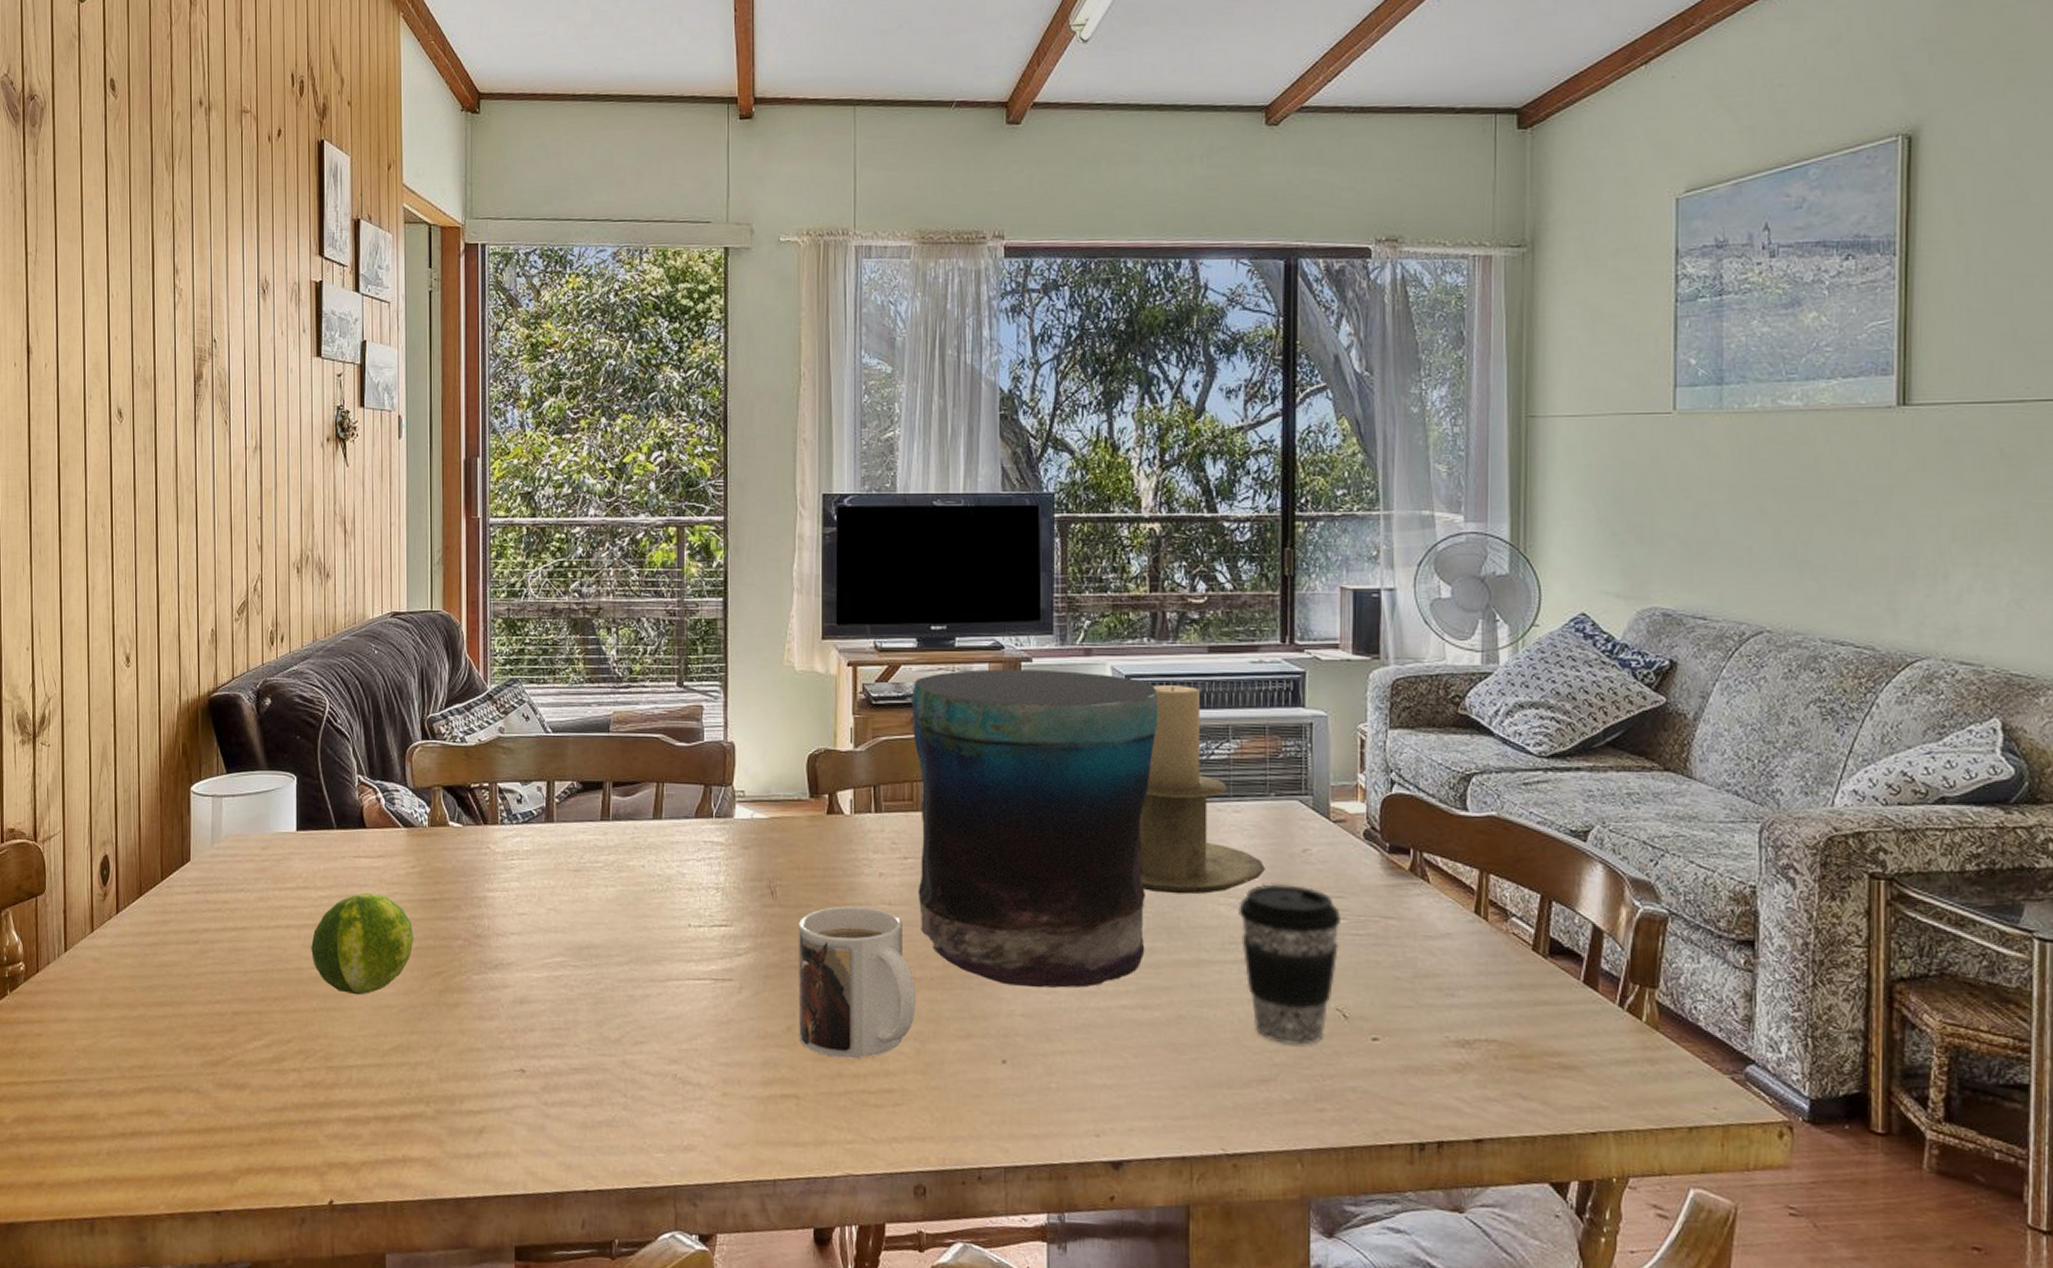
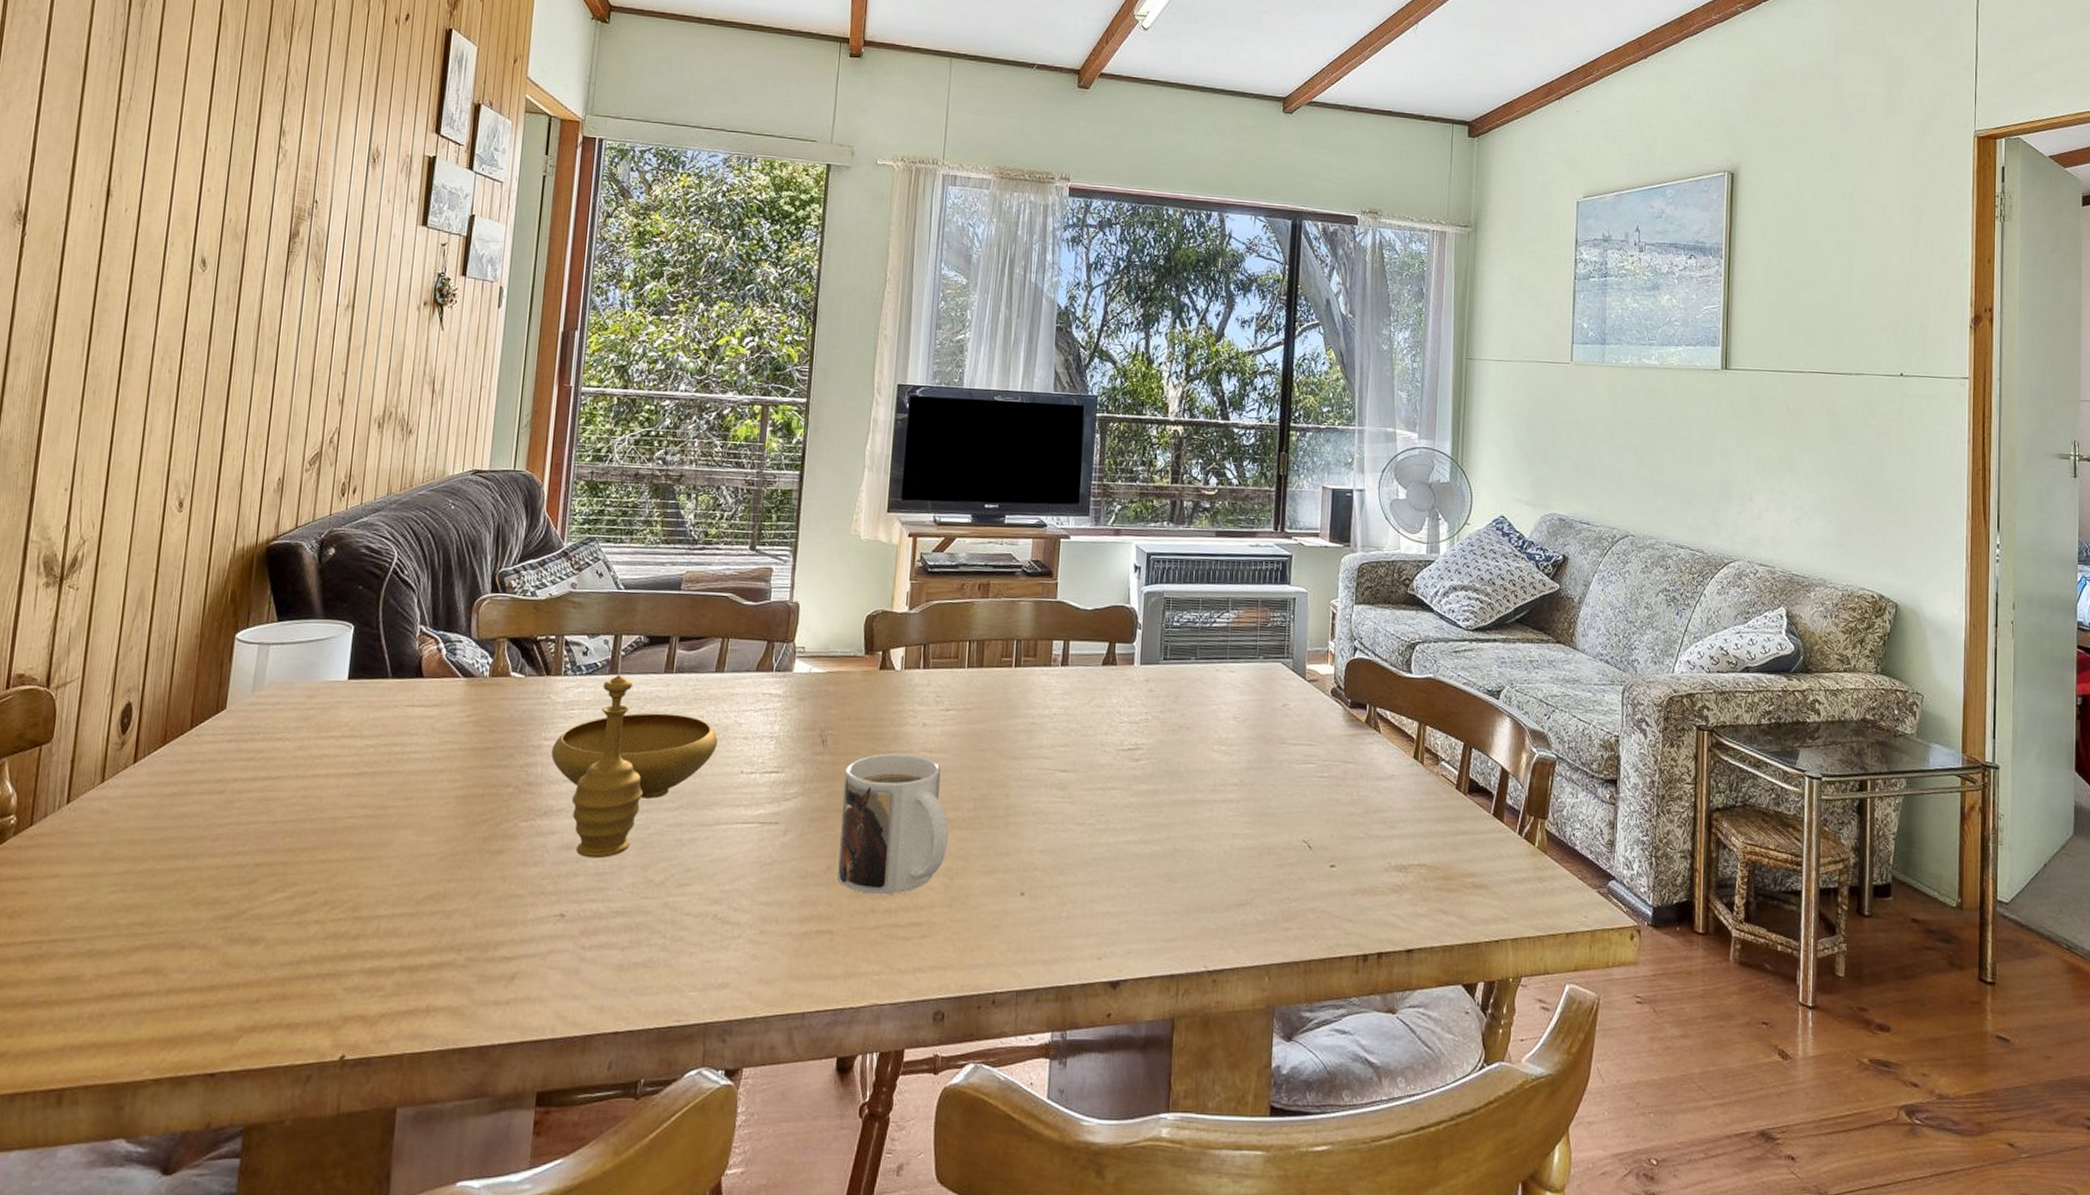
fruit: present [311,892,414,995] -> none [349,741,463,844]
decorative bowl: none [497,823,662,1014] -> present [551,675,718,859]
vase: present [911,669,1159,988] -> none [956,544,1174,827]
candle holder: present [1139,685,1265,894] -> none [1149,562,1252,743]
coffee cup: present [1237,884,1340,1045] -> none [1227,734,1310,873]

